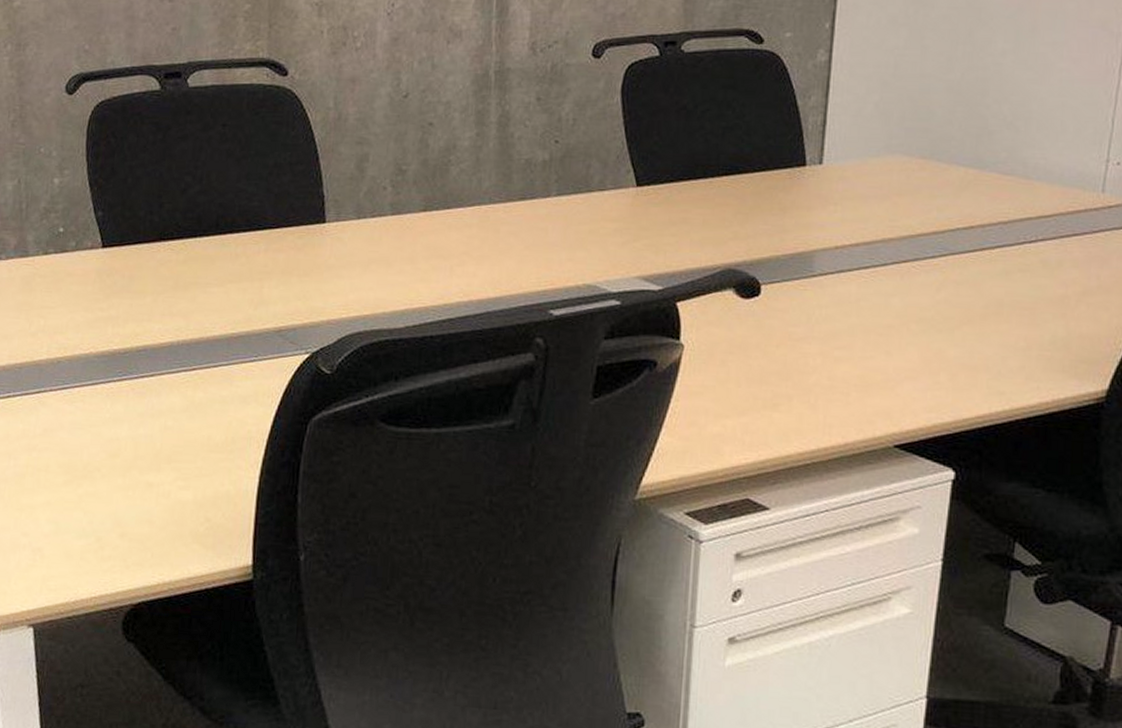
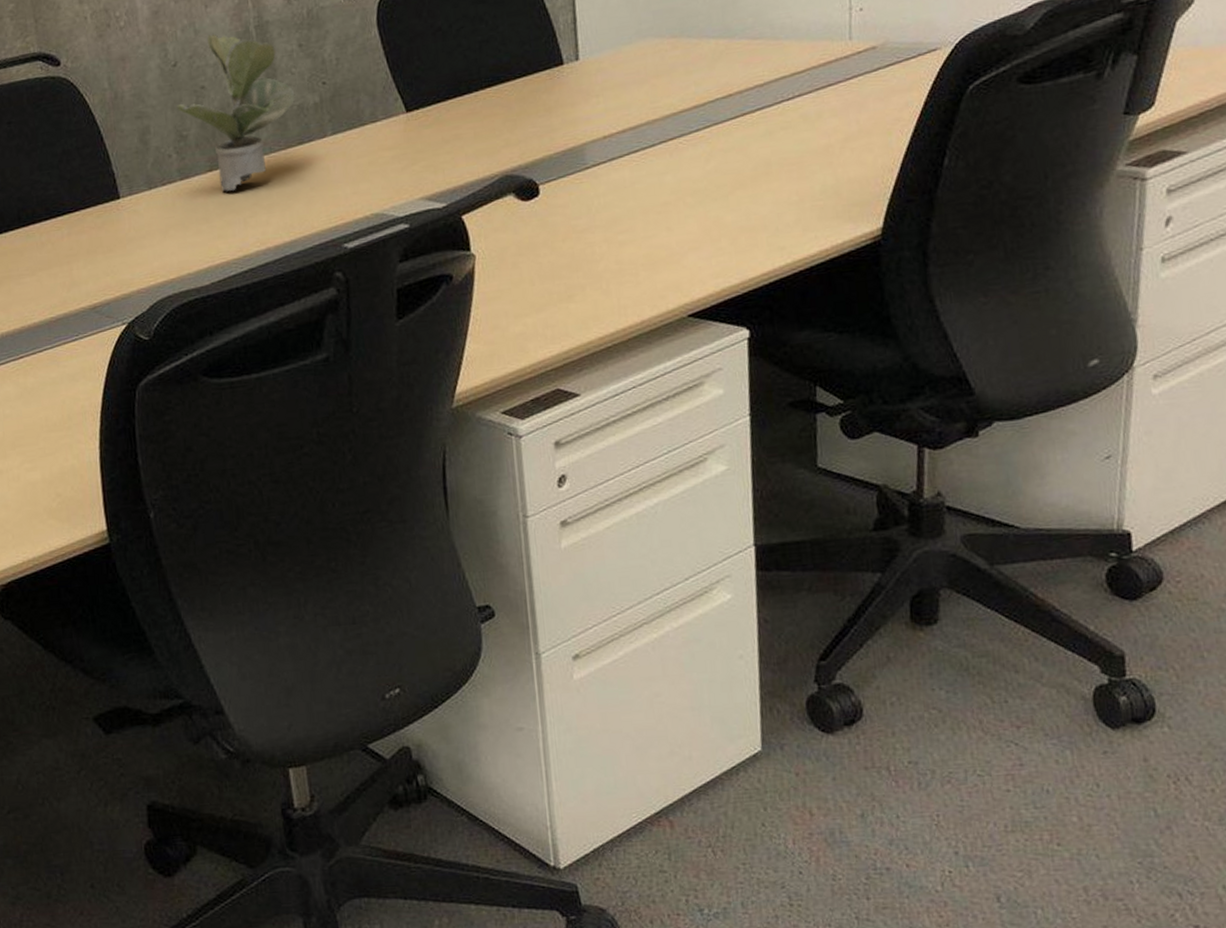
potted plant: none [399,71,525,235] -> present [176,34,295,192]

